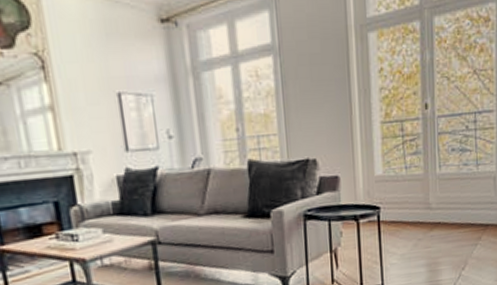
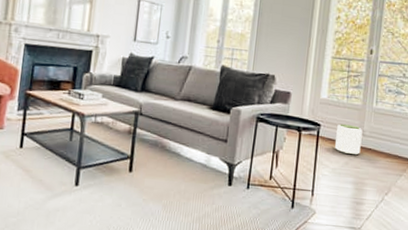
plant pot: none [399,199,429,235] -> present [335,123,363,155]

